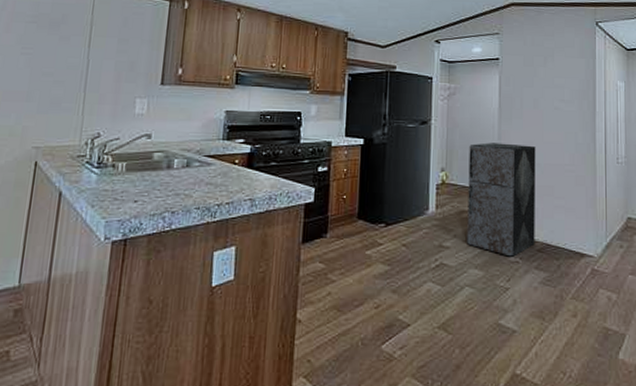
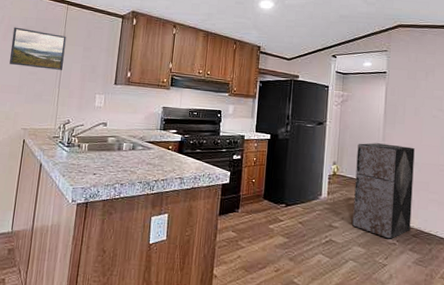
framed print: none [14,14,95,69] -> present [9,27,67,70]

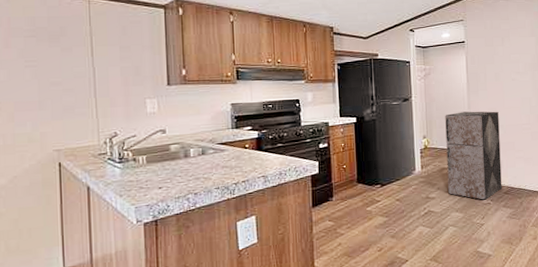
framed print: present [9,27,67,70] -> none [17,30,97,77]

